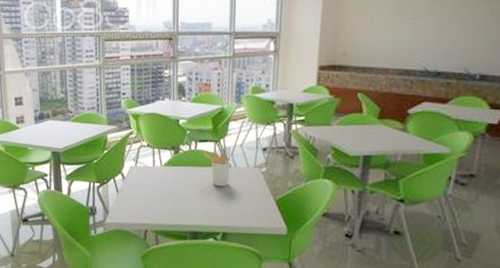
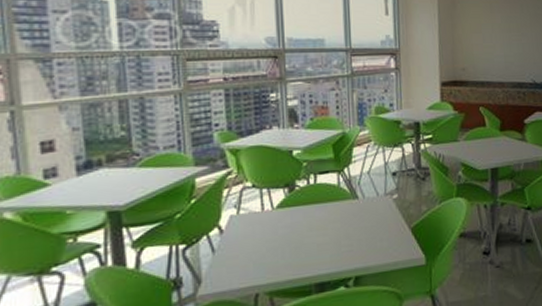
utensil holder: present [203,151,231,187] -> none [325,183,359,224]

